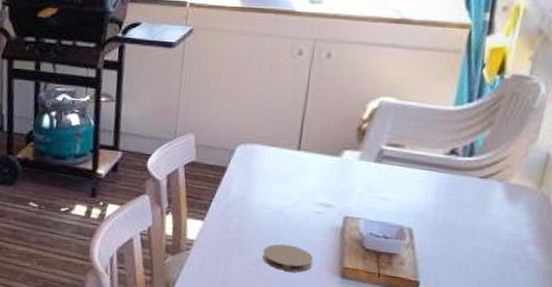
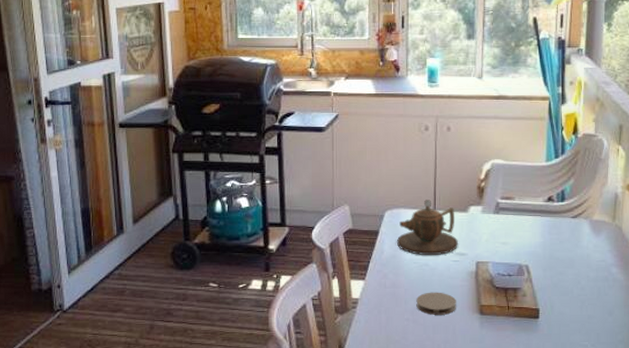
teapot: none [247,137,325,203] -> present [397,200,458,255]

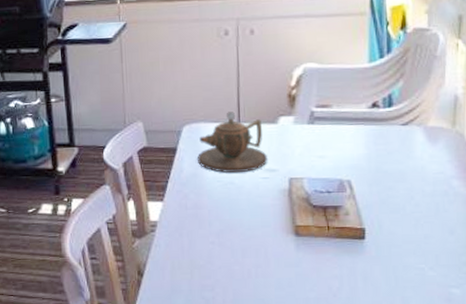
coaster: present [416,292,456,315] -> none [221,212,268,237]

